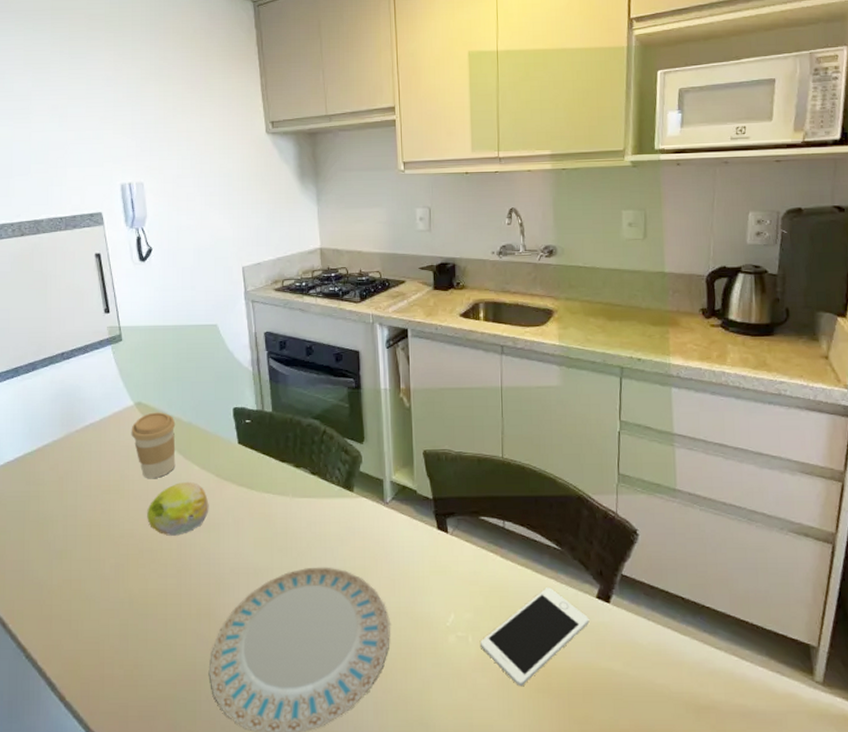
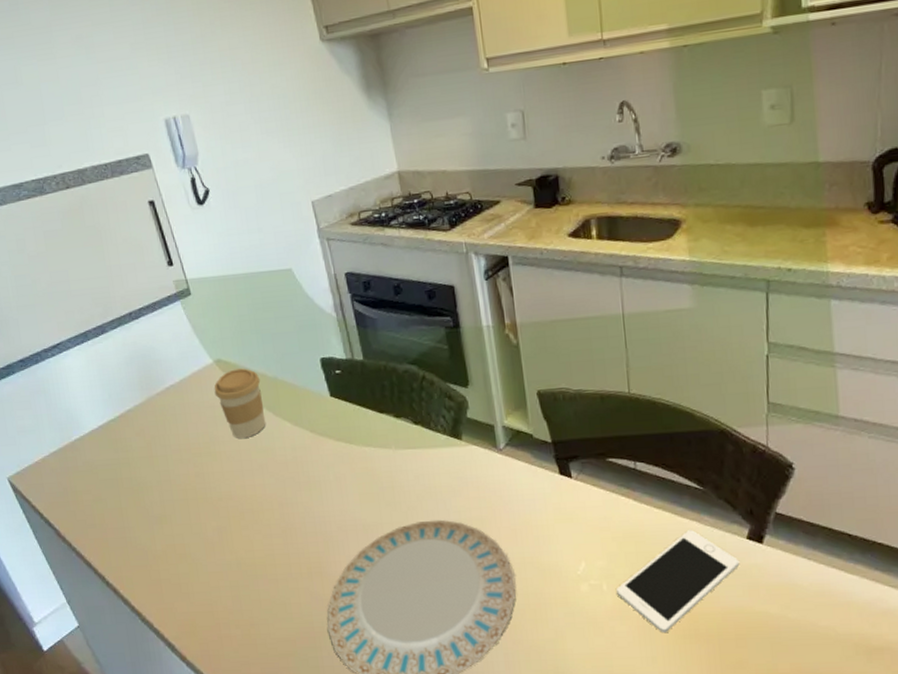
fruit: present [147,481,209,536] -> none [242,439,308,496]

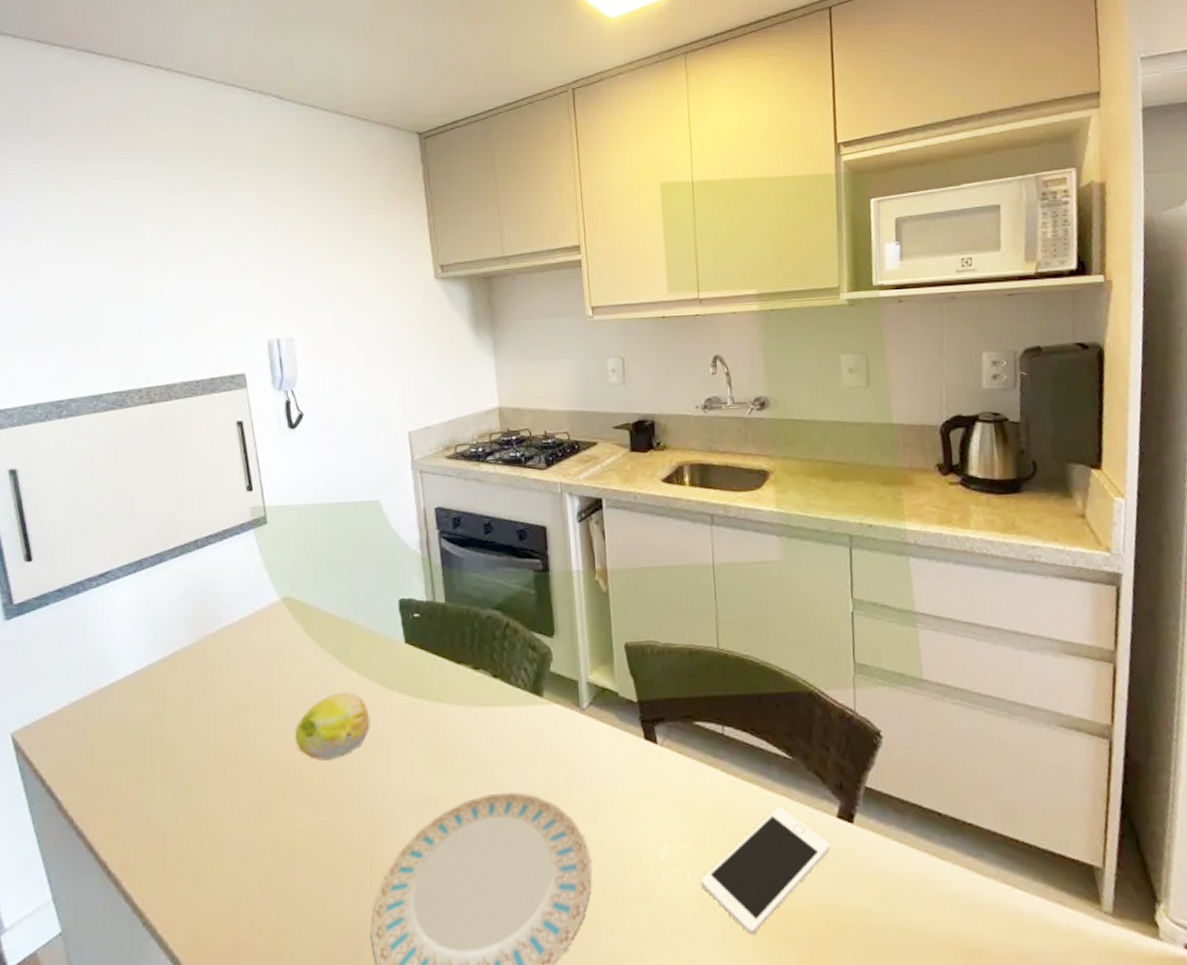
coffee cup: present [214,368,266,438] -> none [276,608,330,690]
fruit: none [242,439,308,496] -> present [295,691,370,761]

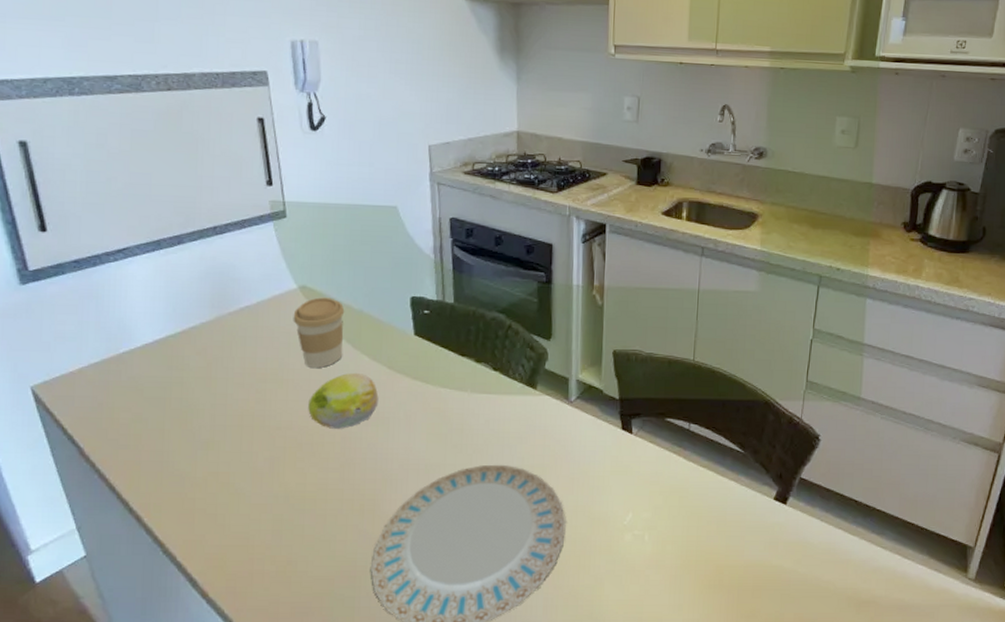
coffee cup: none [276,608,330,690] -> present [293,297,345,368]
cell phone: present [701,807,831,935] -> none [656,489,765,583]

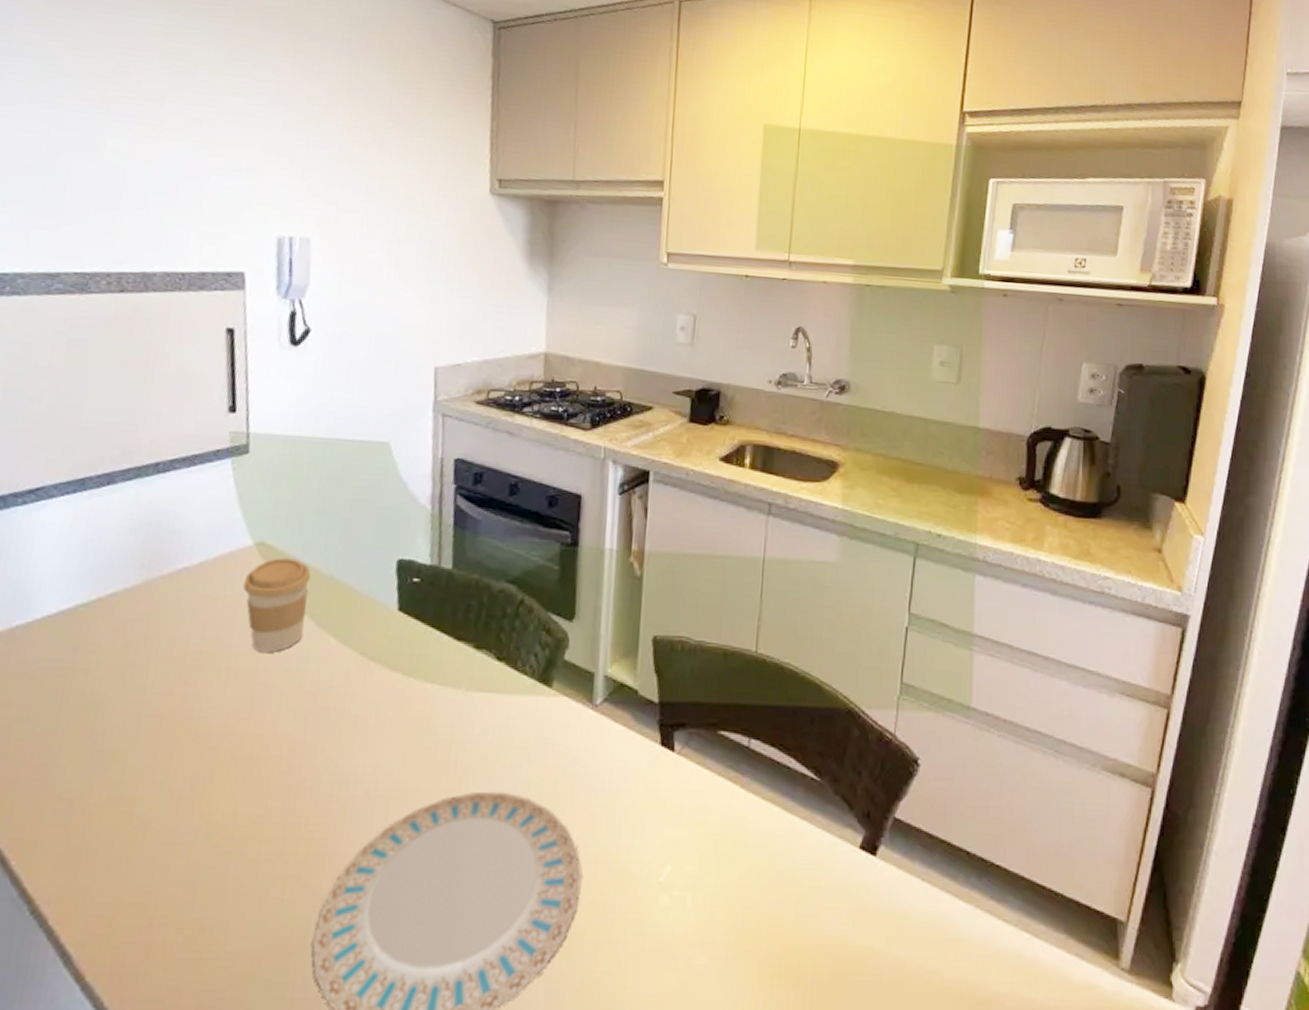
fruit: present [308,372,379,429] -> none [250,659,345,738]

